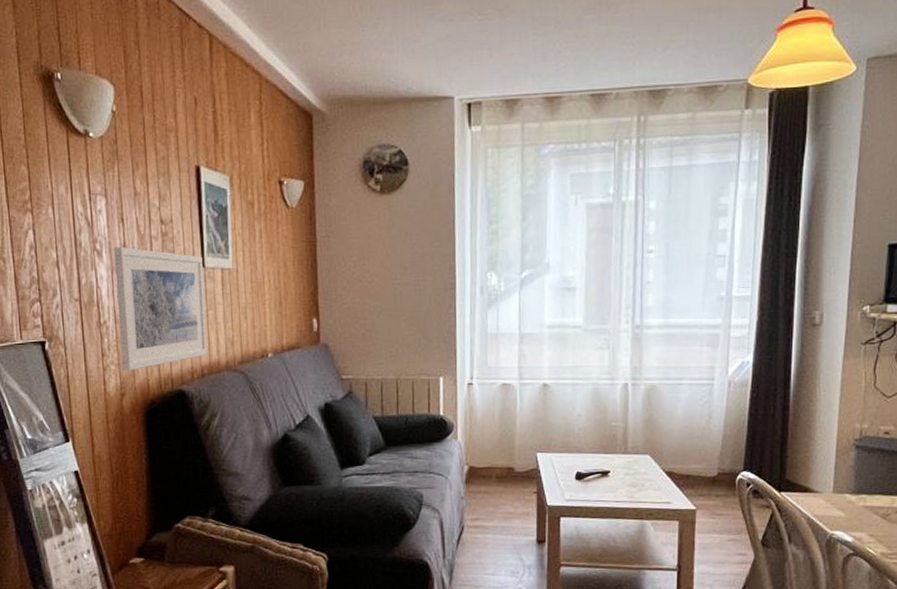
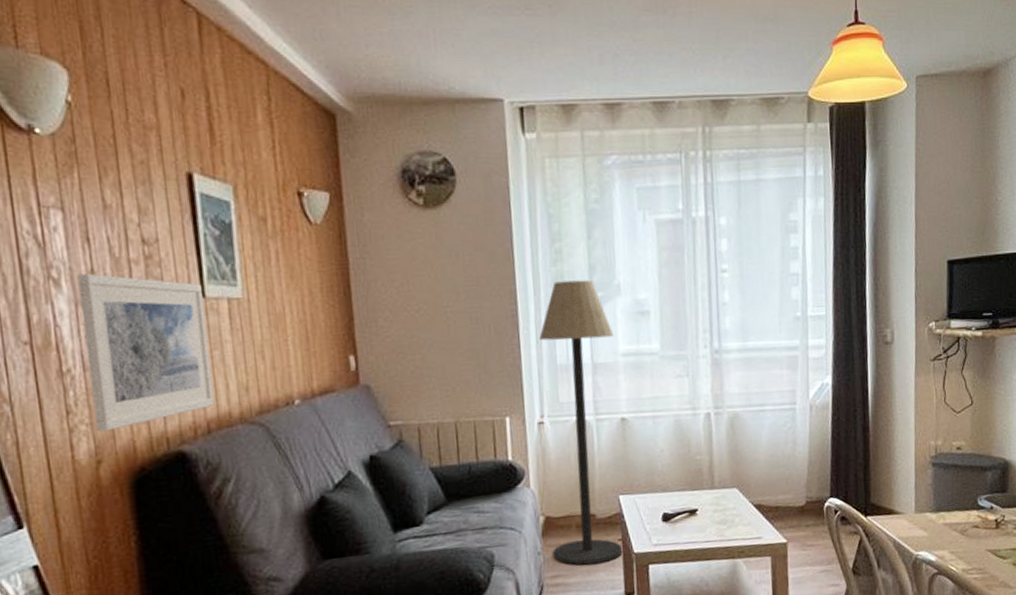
floor lamp: none [473,258,540,512] -> present [539,279,623,565]

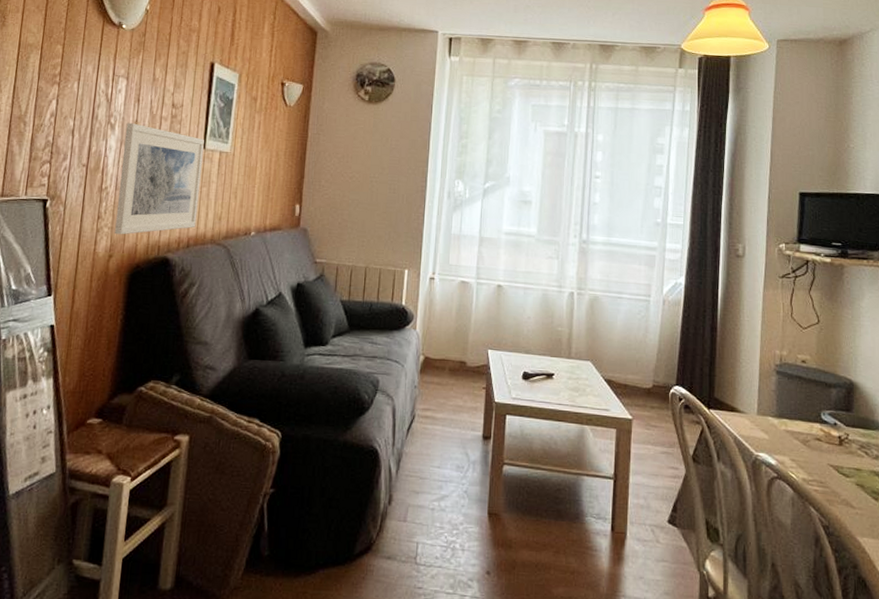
floor lamp: present [539,279,623,565] -> none [426,169,499,405]

